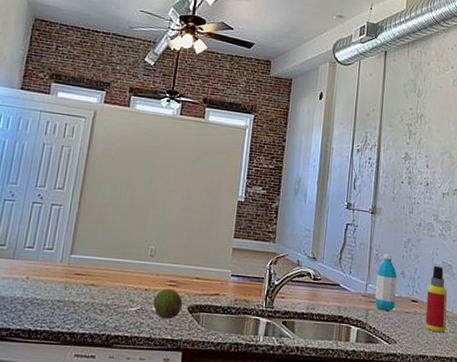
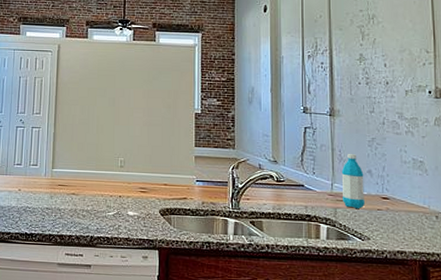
fruit: present [153,288,183,319] -> none [127,194,155,222]
spray bottle: present [425,265,448,333] -> none [399,162,423,229]

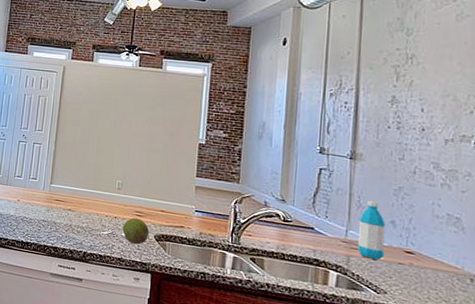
fruit: none [127,194,155,222] -> present [122,217,150,245]

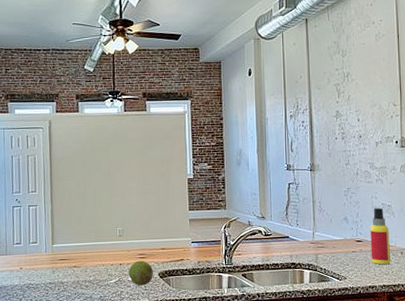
water bottle: present [358,200,386,260] -> none [321,203,341,253]
spray bottle: none [425,217,456,290] -> present [370,207,390,265]

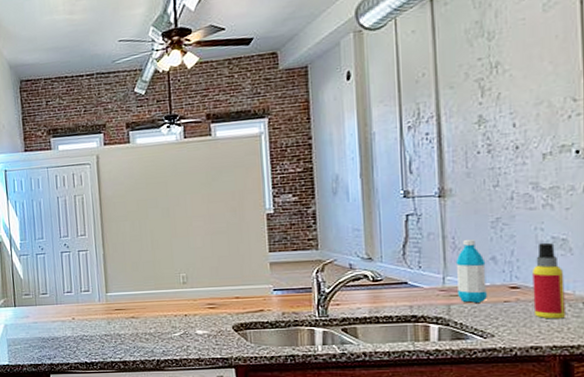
fruit: present [128,260,154,286] -> none [195,311,227,340]
water bottle: none [321,203,341,253] -> present [455,239,487,303]

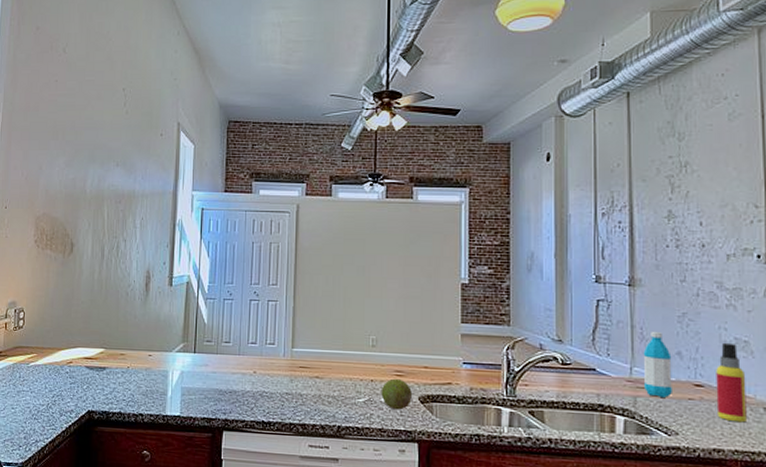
fruit: none [195,311,227,340] -> present [381,378,413,410]

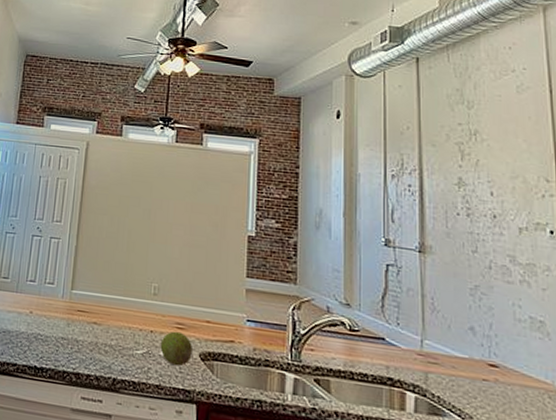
water bottle: present [643,331,672,397] -> none [434,302,465,376]
spray bottle: present [716,342,746,423] -> none [511,320,545,411]

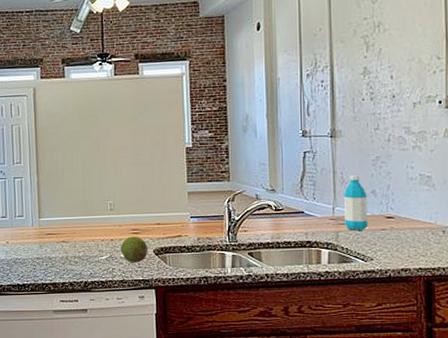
water bottle: none [434,302,465,376] -> present [343,174,368,230]

